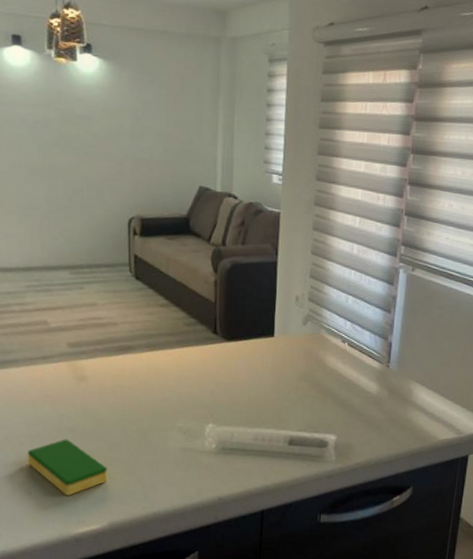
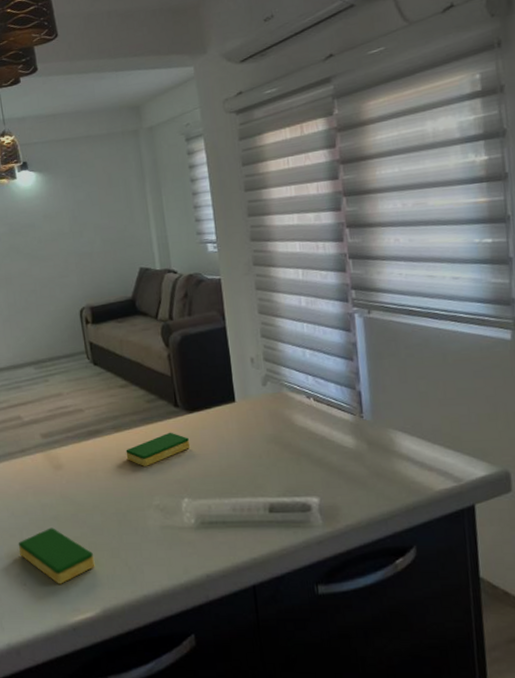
dish sponge: none [156,357,223,389] -> present [126,432,191,466]

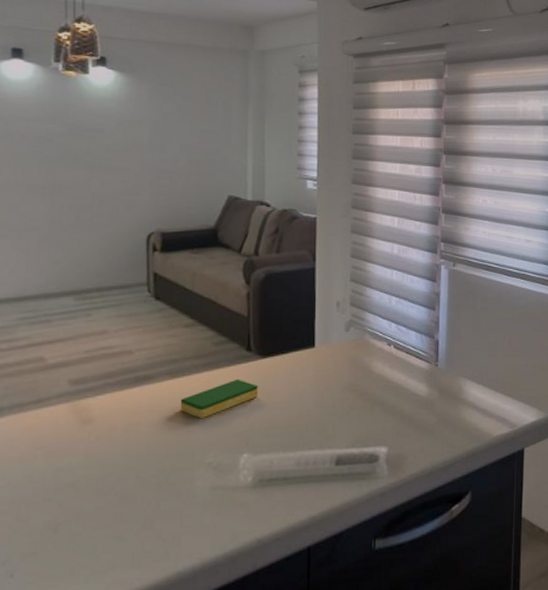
dish sponge: present [18,527,95,584] -> none [10,497,119,571]

